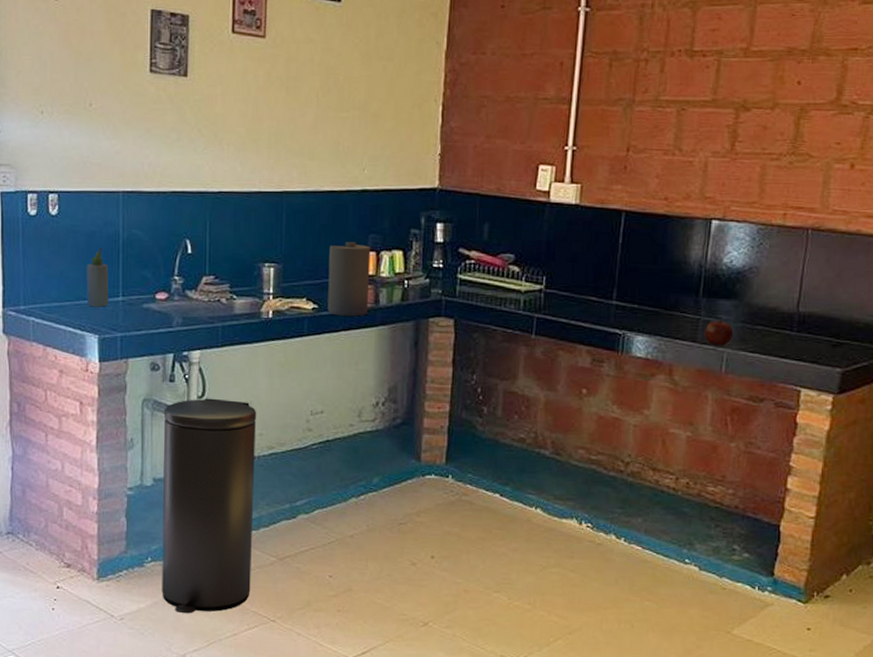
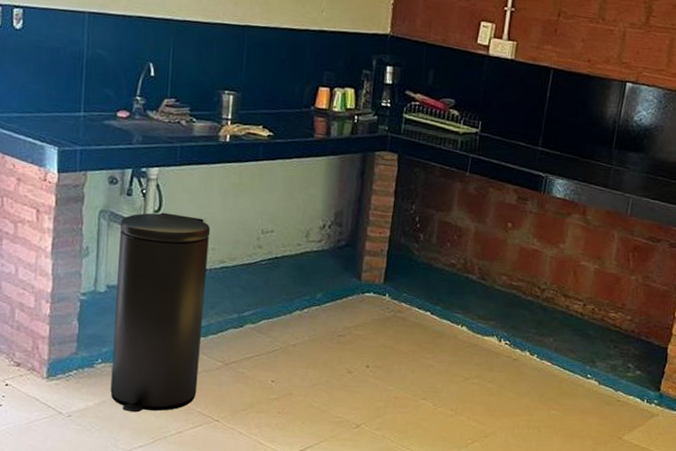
bottle: present [86,247,109,307] -> none [48,63,71,121]
paper towel holder: present [328,242,371,317] -> none [282,77,325,146]
fruit: present [704,318,734,346] -> none [614,168,639,192]

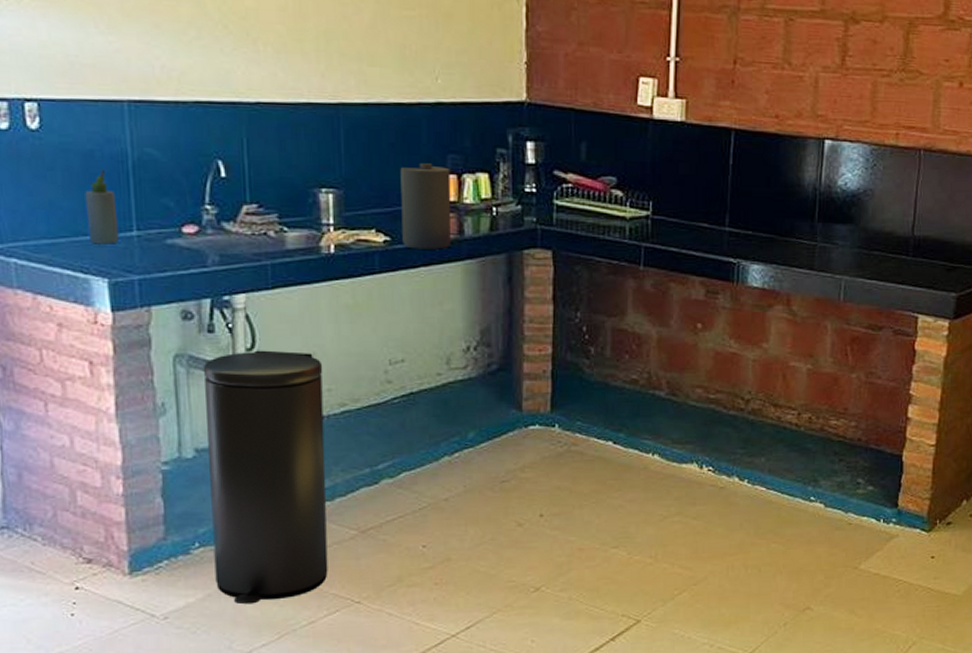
bottle: none [48,63,71,121] -> present [85,169,119,244]
paper towel holder: none [282,77,325,146] -> present [400,163,452,250]

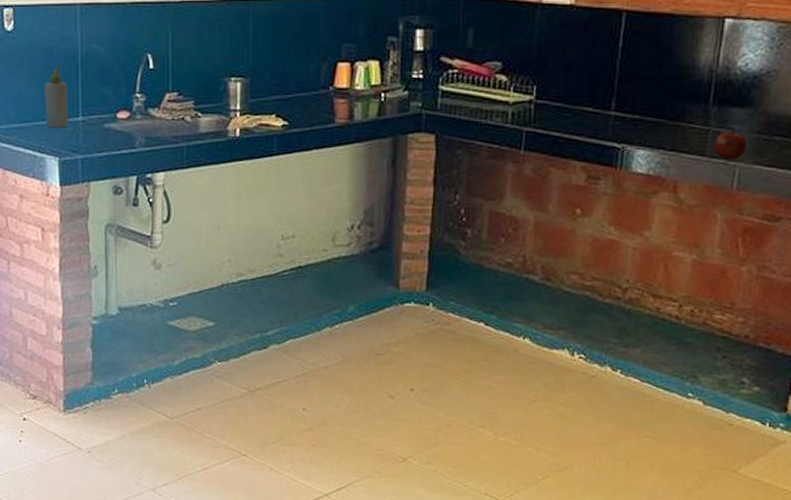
pedal bin: present [203,350,328,605] -> none [128,222,225,447]
paper towel holder: present [400,163,452,250] -> none [298,52,344,133]
fruit: none [821,244,851,273] -> present [714,129,748,160]

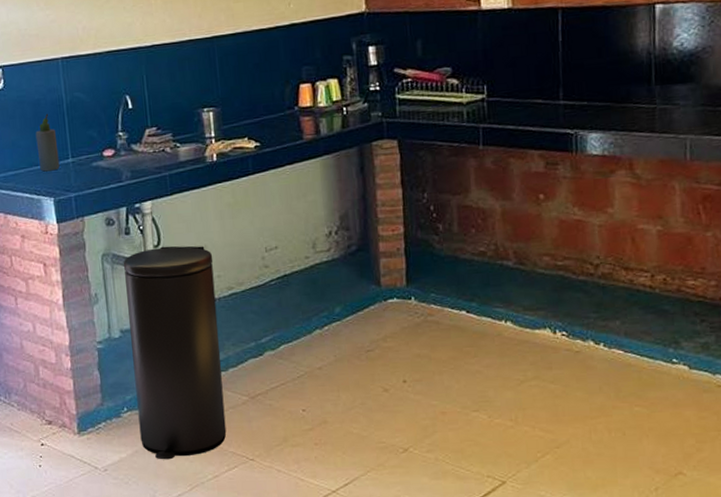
pedal bin: none [128,222,225,447] -> present [123,245,227,460]
fruit: present [714,129,748,160] -> none [662,104,695,134]

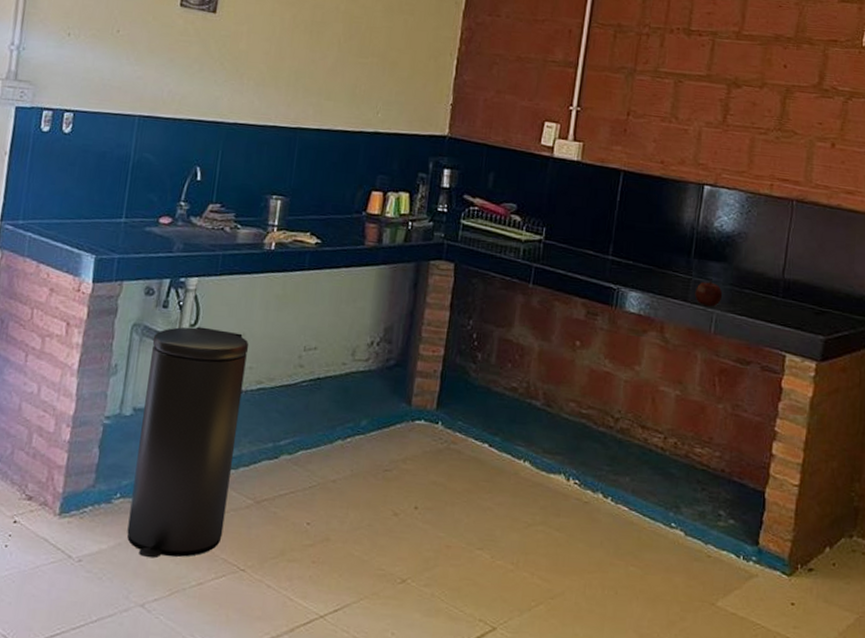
bottle: present [35,113,60,172] -> none [88,168,115,228]
fruit: none [662,104,695,134] -> present [695,280,723,307]

